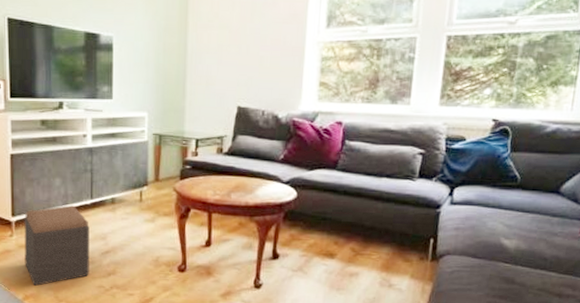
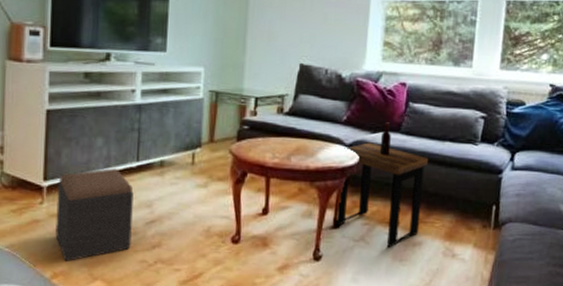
side table: none [273,160,366,278] -> present [334,122,429,248]

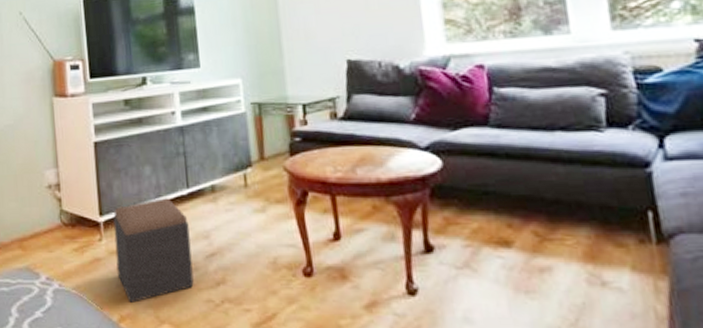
side table: present [334,122,429,248] -> none [420,115,545,276]

